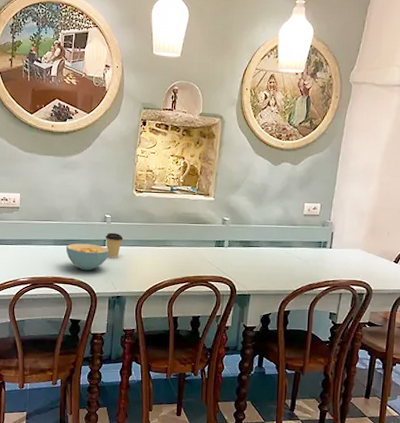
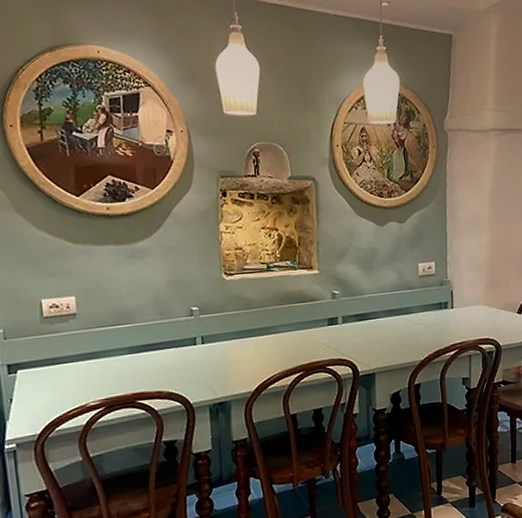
cereal bowl: present [65,243,110,271] -> none [145,344,203,379]
coffee cup: present [105,232,123,259] -> none [194,327,218,359]

